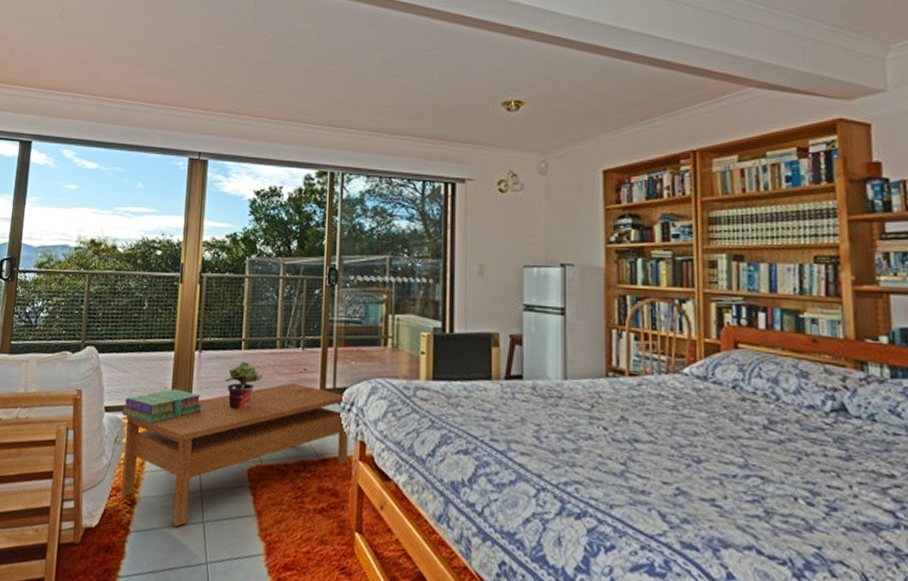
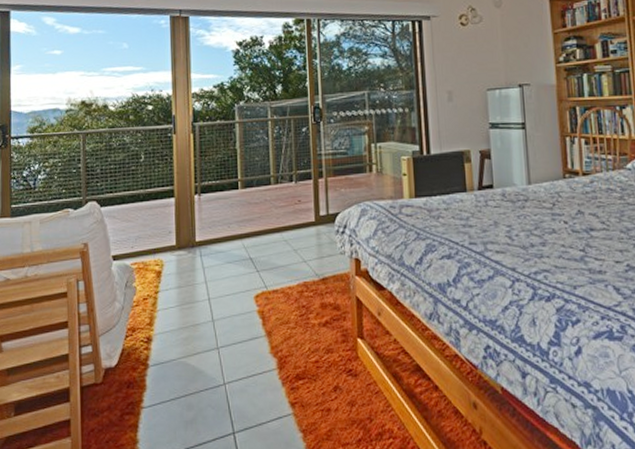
coffee table: present [121,383,348,528] -> none [135,214,345,356]
stack of books: present [122,389,202,424] -> none [129,232,206,266]
potted plant: present [225,362,262,410] -> none [226,200,260,244]

